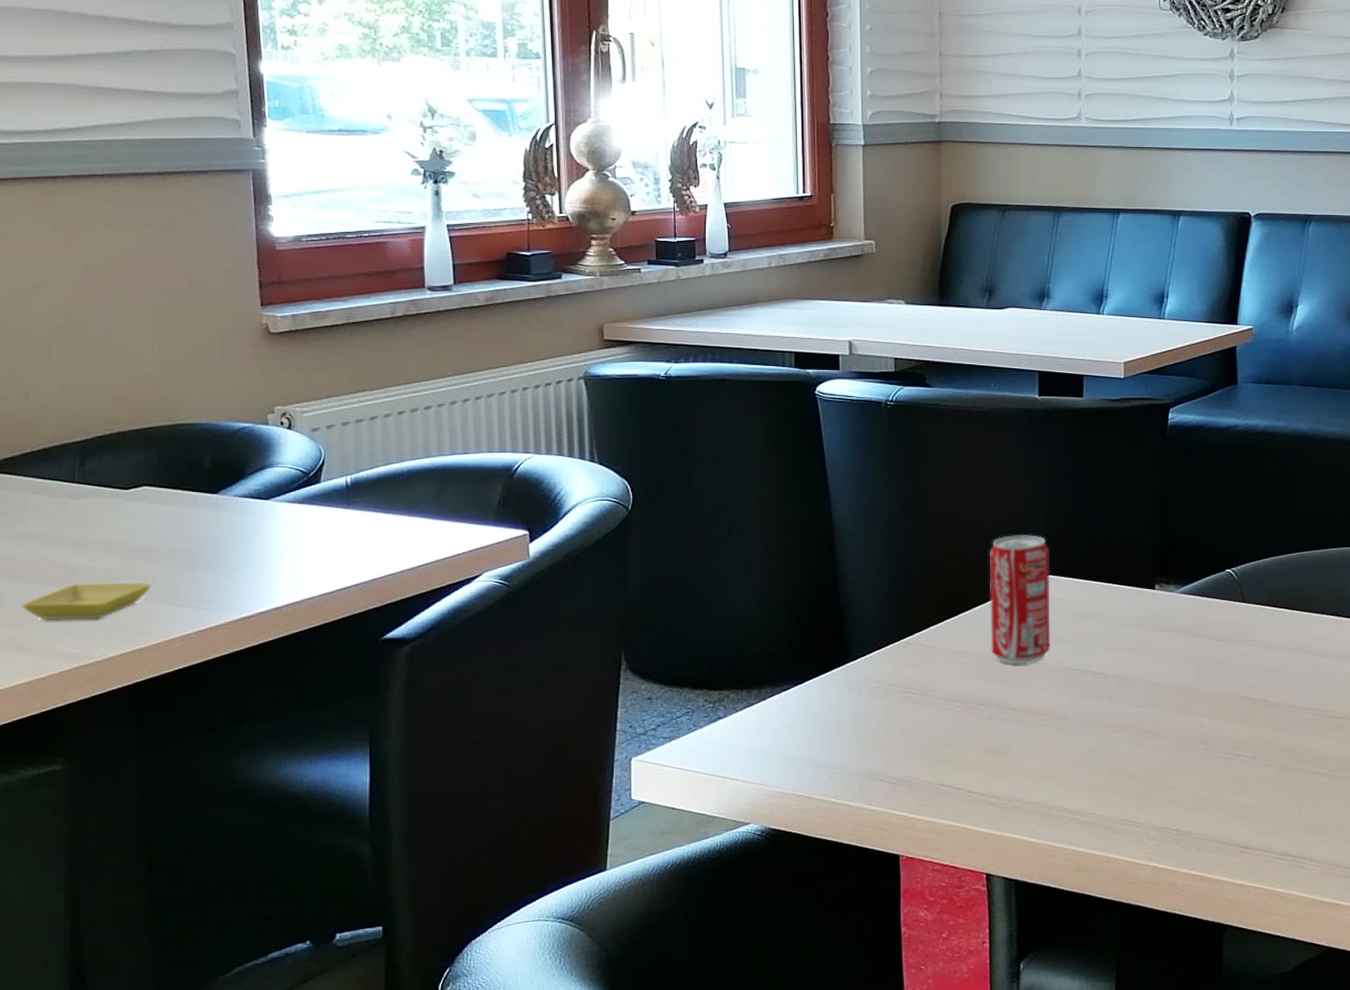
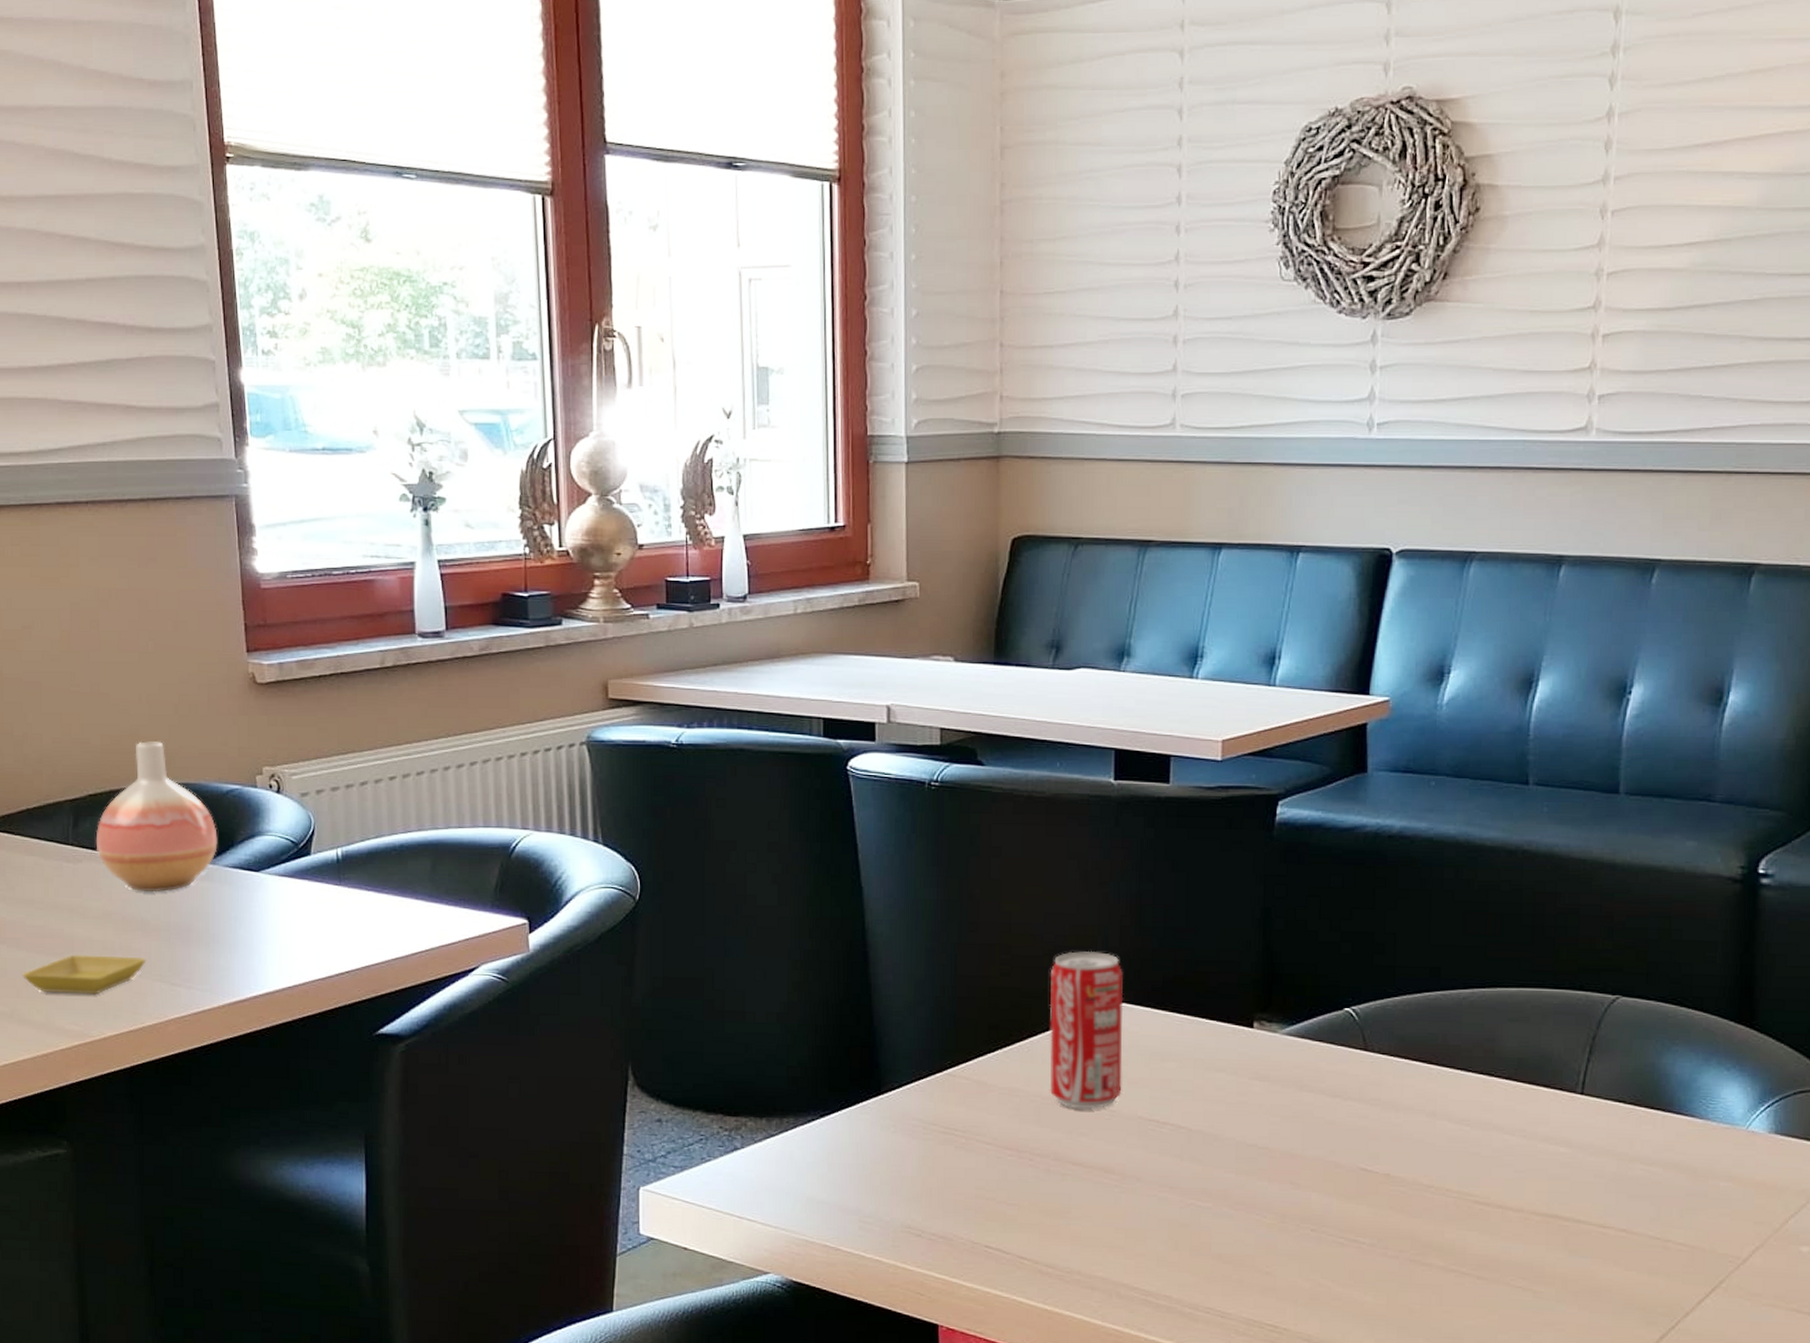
vase: none [104,387,228,523] -> present [97,741,218,893]

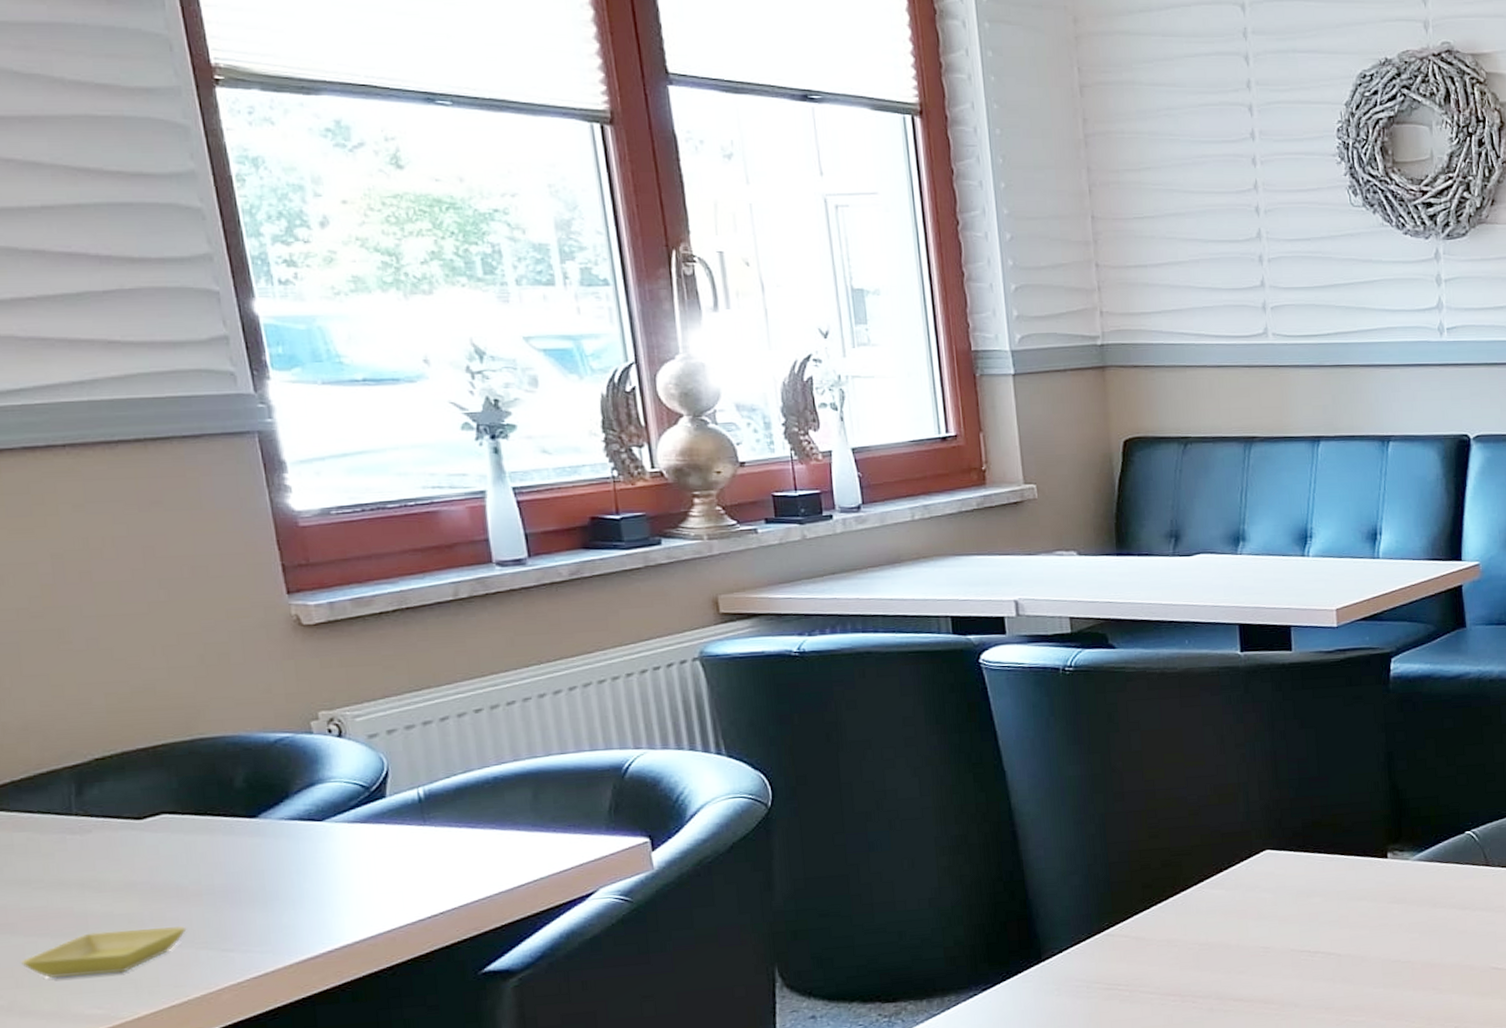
vase: present [97,741,218,893] -> none [108,695,268,857]
beverage can: present [1049,950,1124,1110] -> none [1197,806,1274,950]

